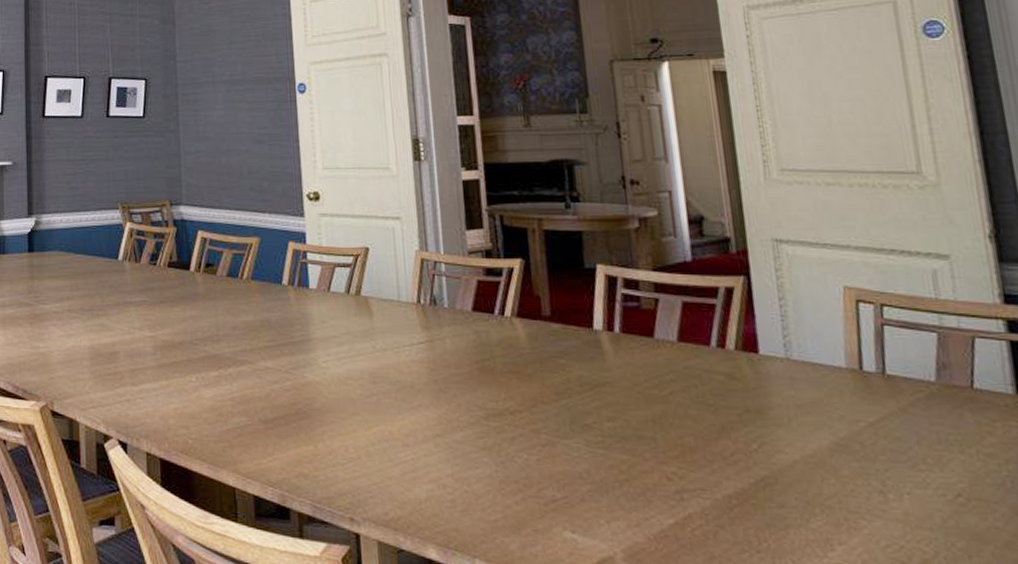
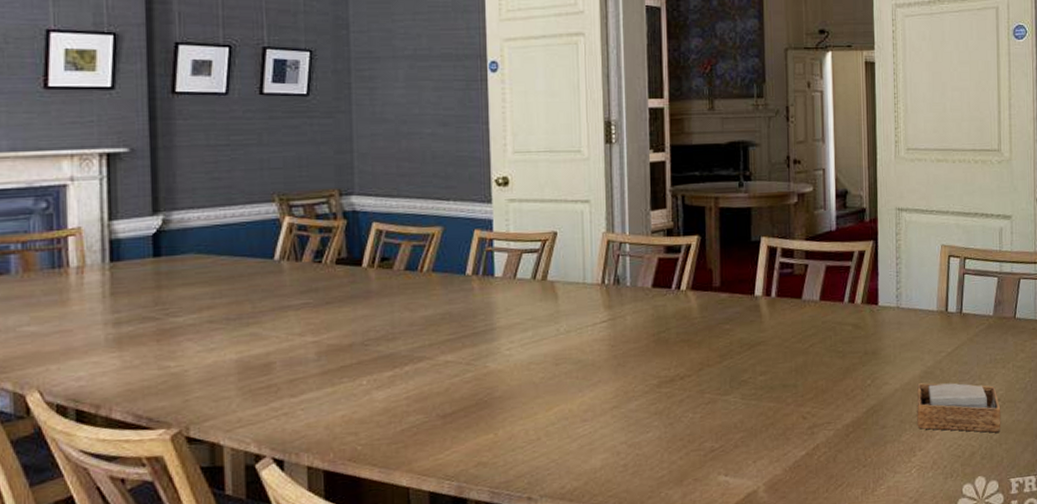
napkin holder: none [826,457,969,539] -> present [916,383,1001,433]

